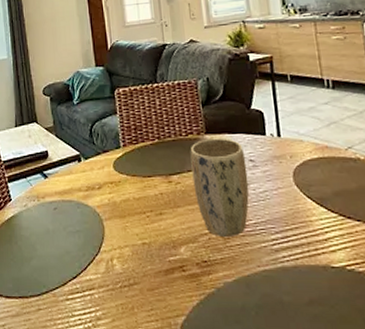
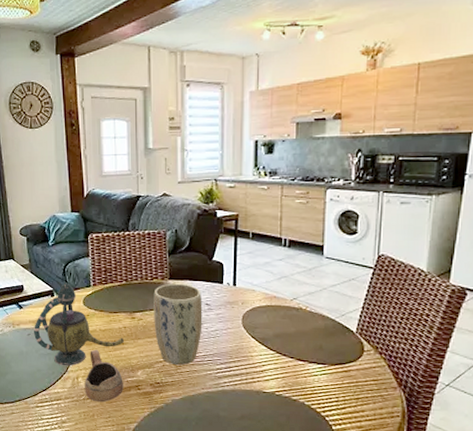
teapot: none [60,144,163,246] -> present [34,281,125,366]
cup: none [120,222,166,290] -> present [84,349,123,403]

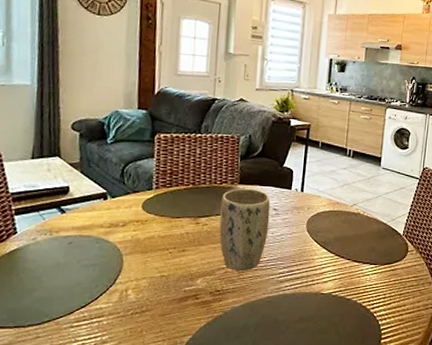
teapot: present [34,281,125,366] -> none [77,183,186,278]
cup: present [84,349,123,403] -> none [134,257,180,316]

